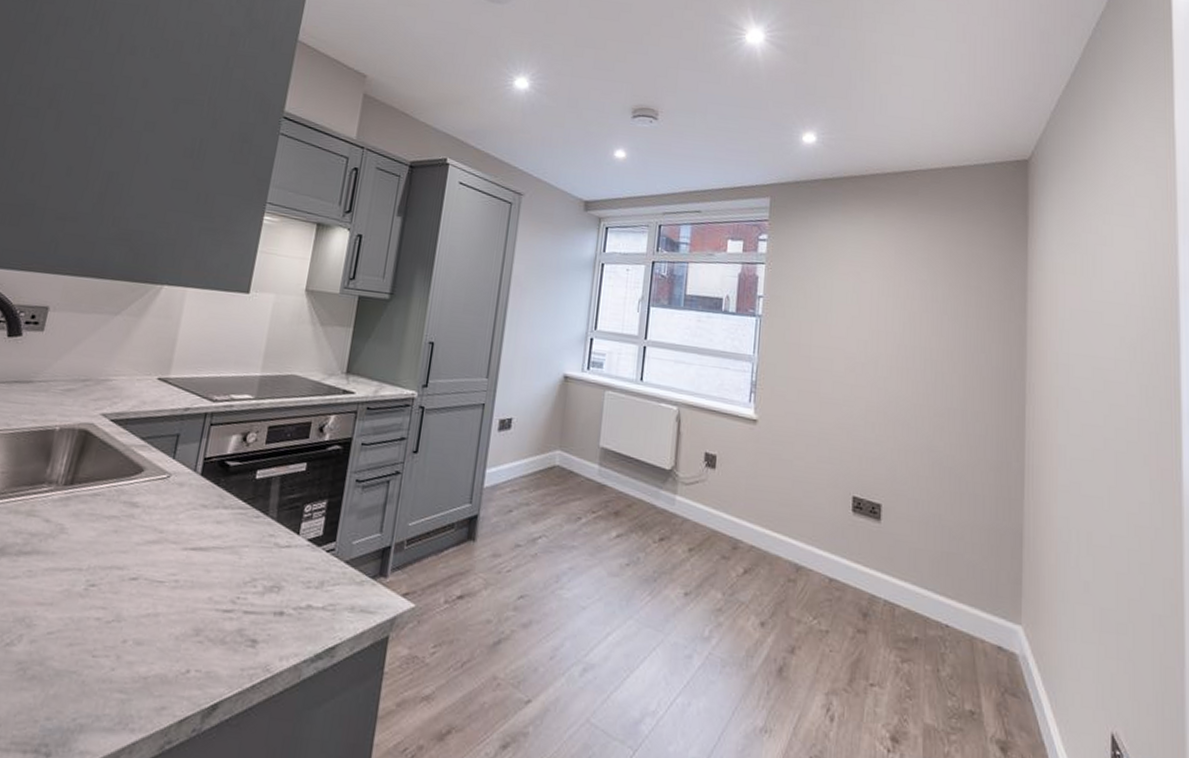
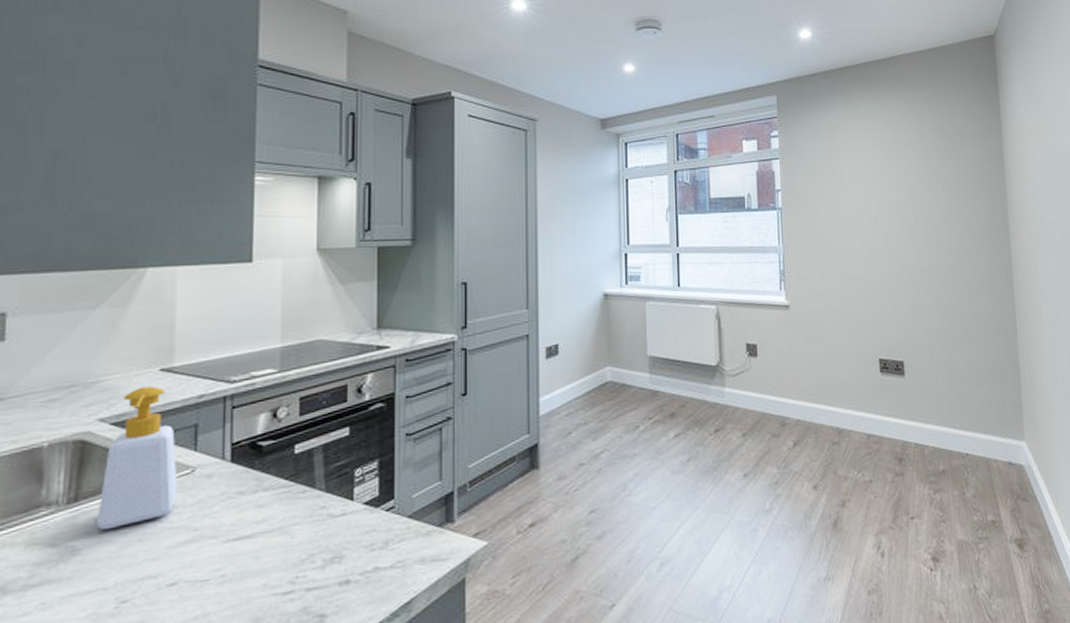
soap bottle: none [84,391,160,516] -> present [97,386,178,531]

